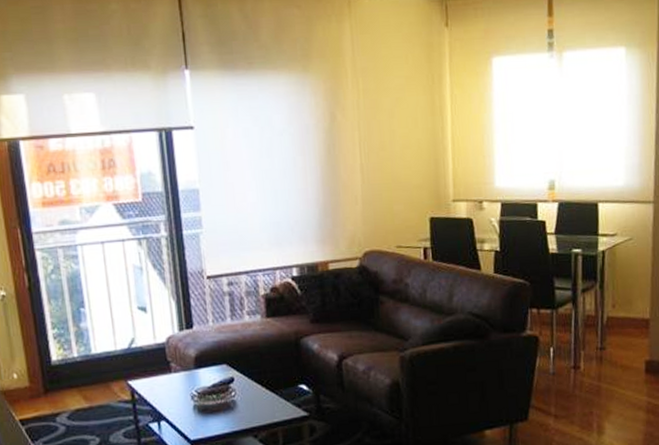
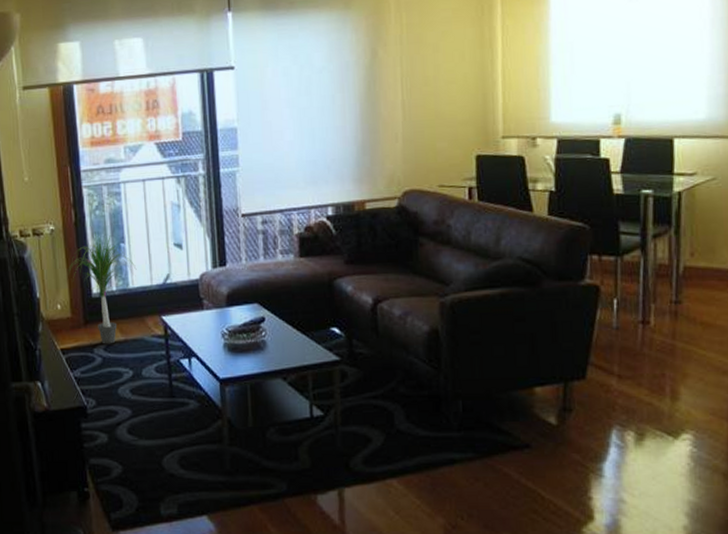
potted plant: none [22,296,99,413] -> present [66,231,137,344]

